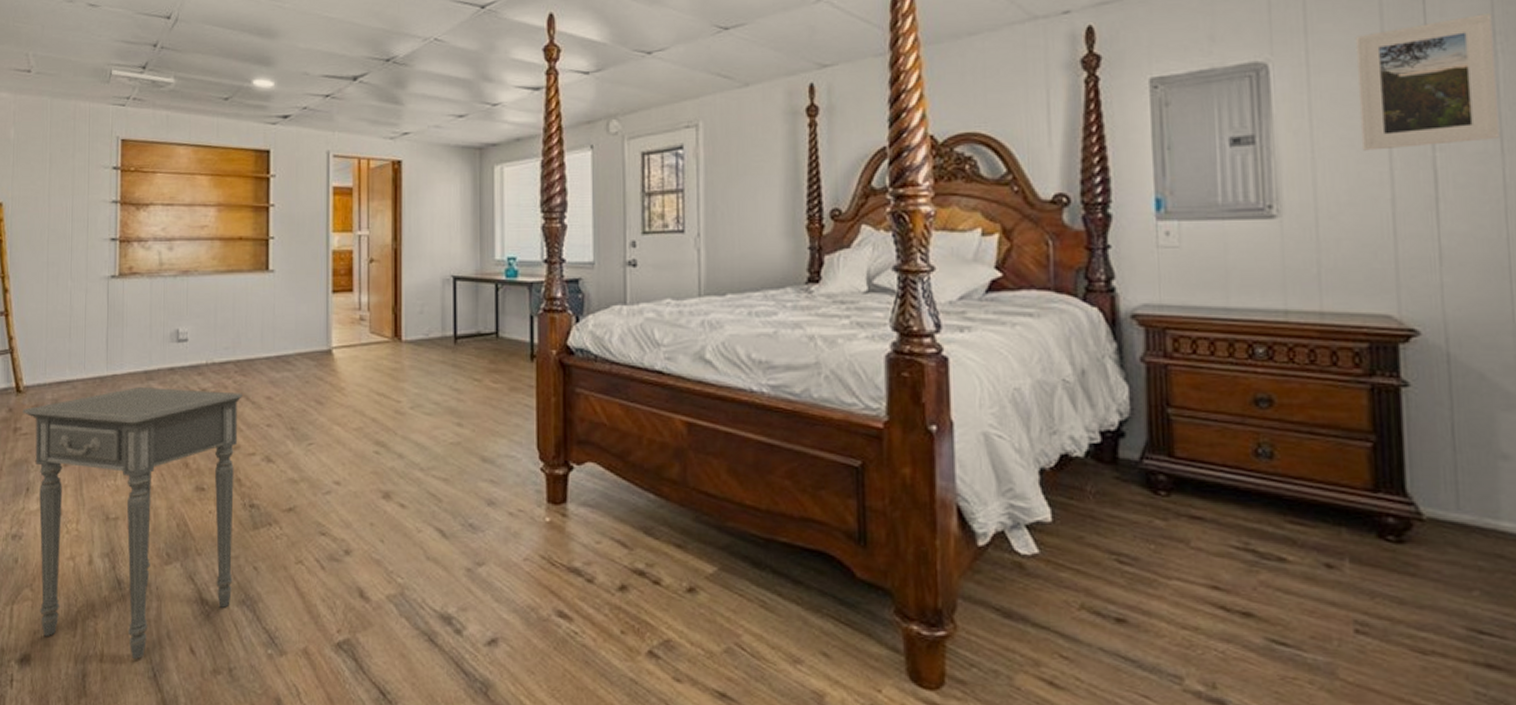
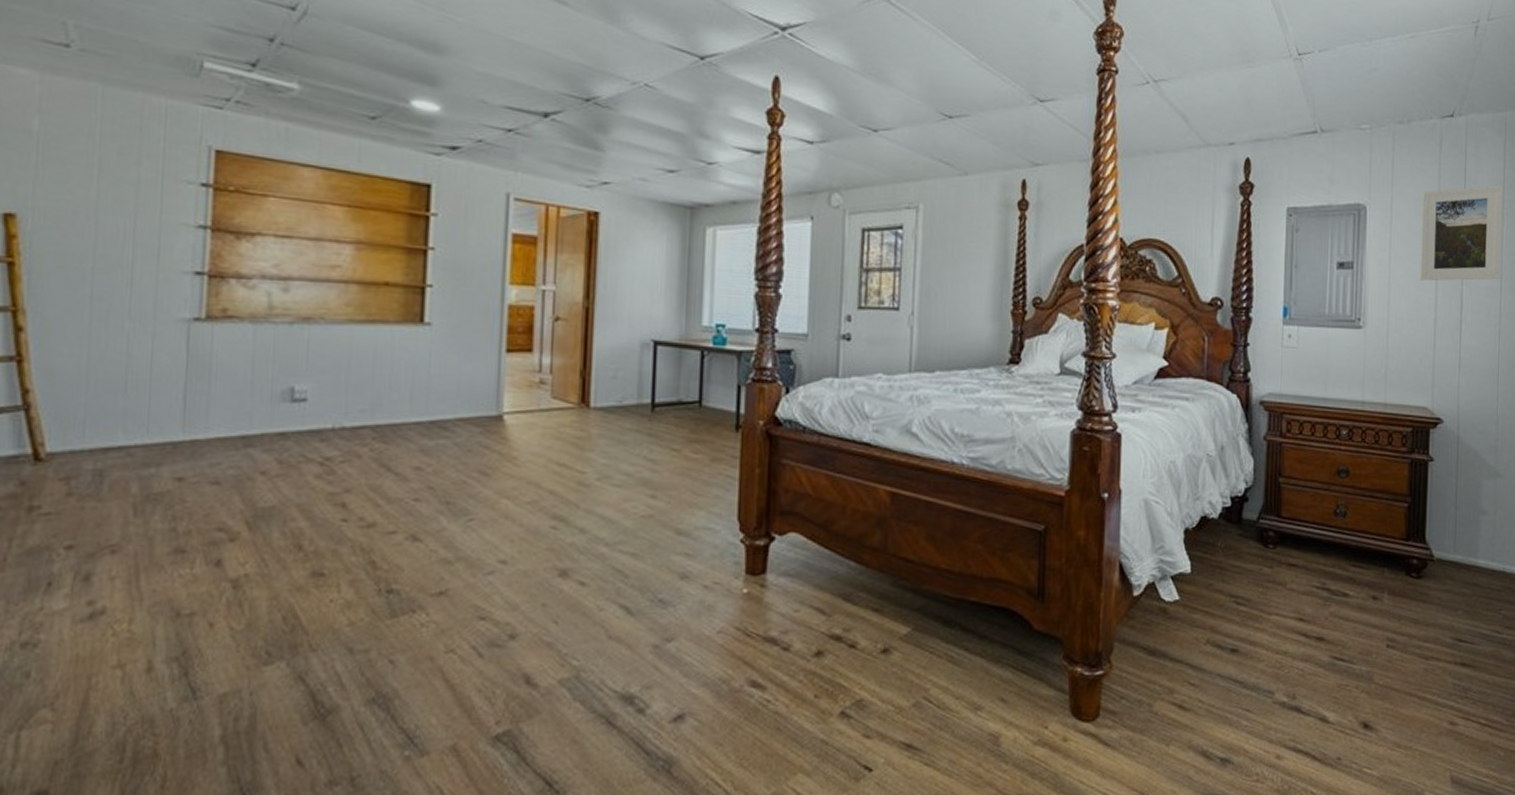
side table: present [22,387,242,660] -> none [43,456,382,781]

